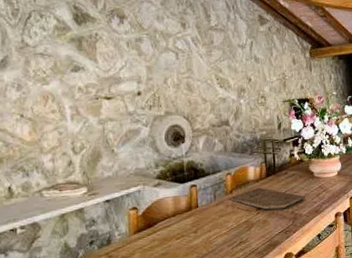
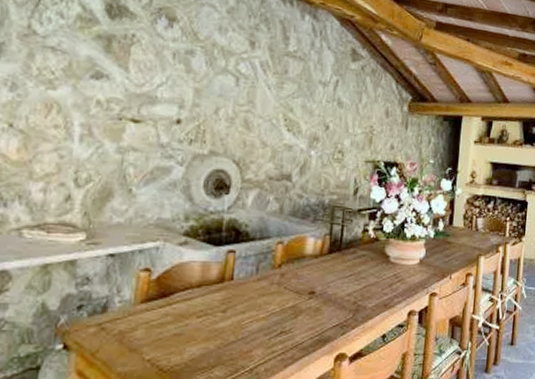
cutting board: present [228,187,305,210] -> none [274,266,374,295]

